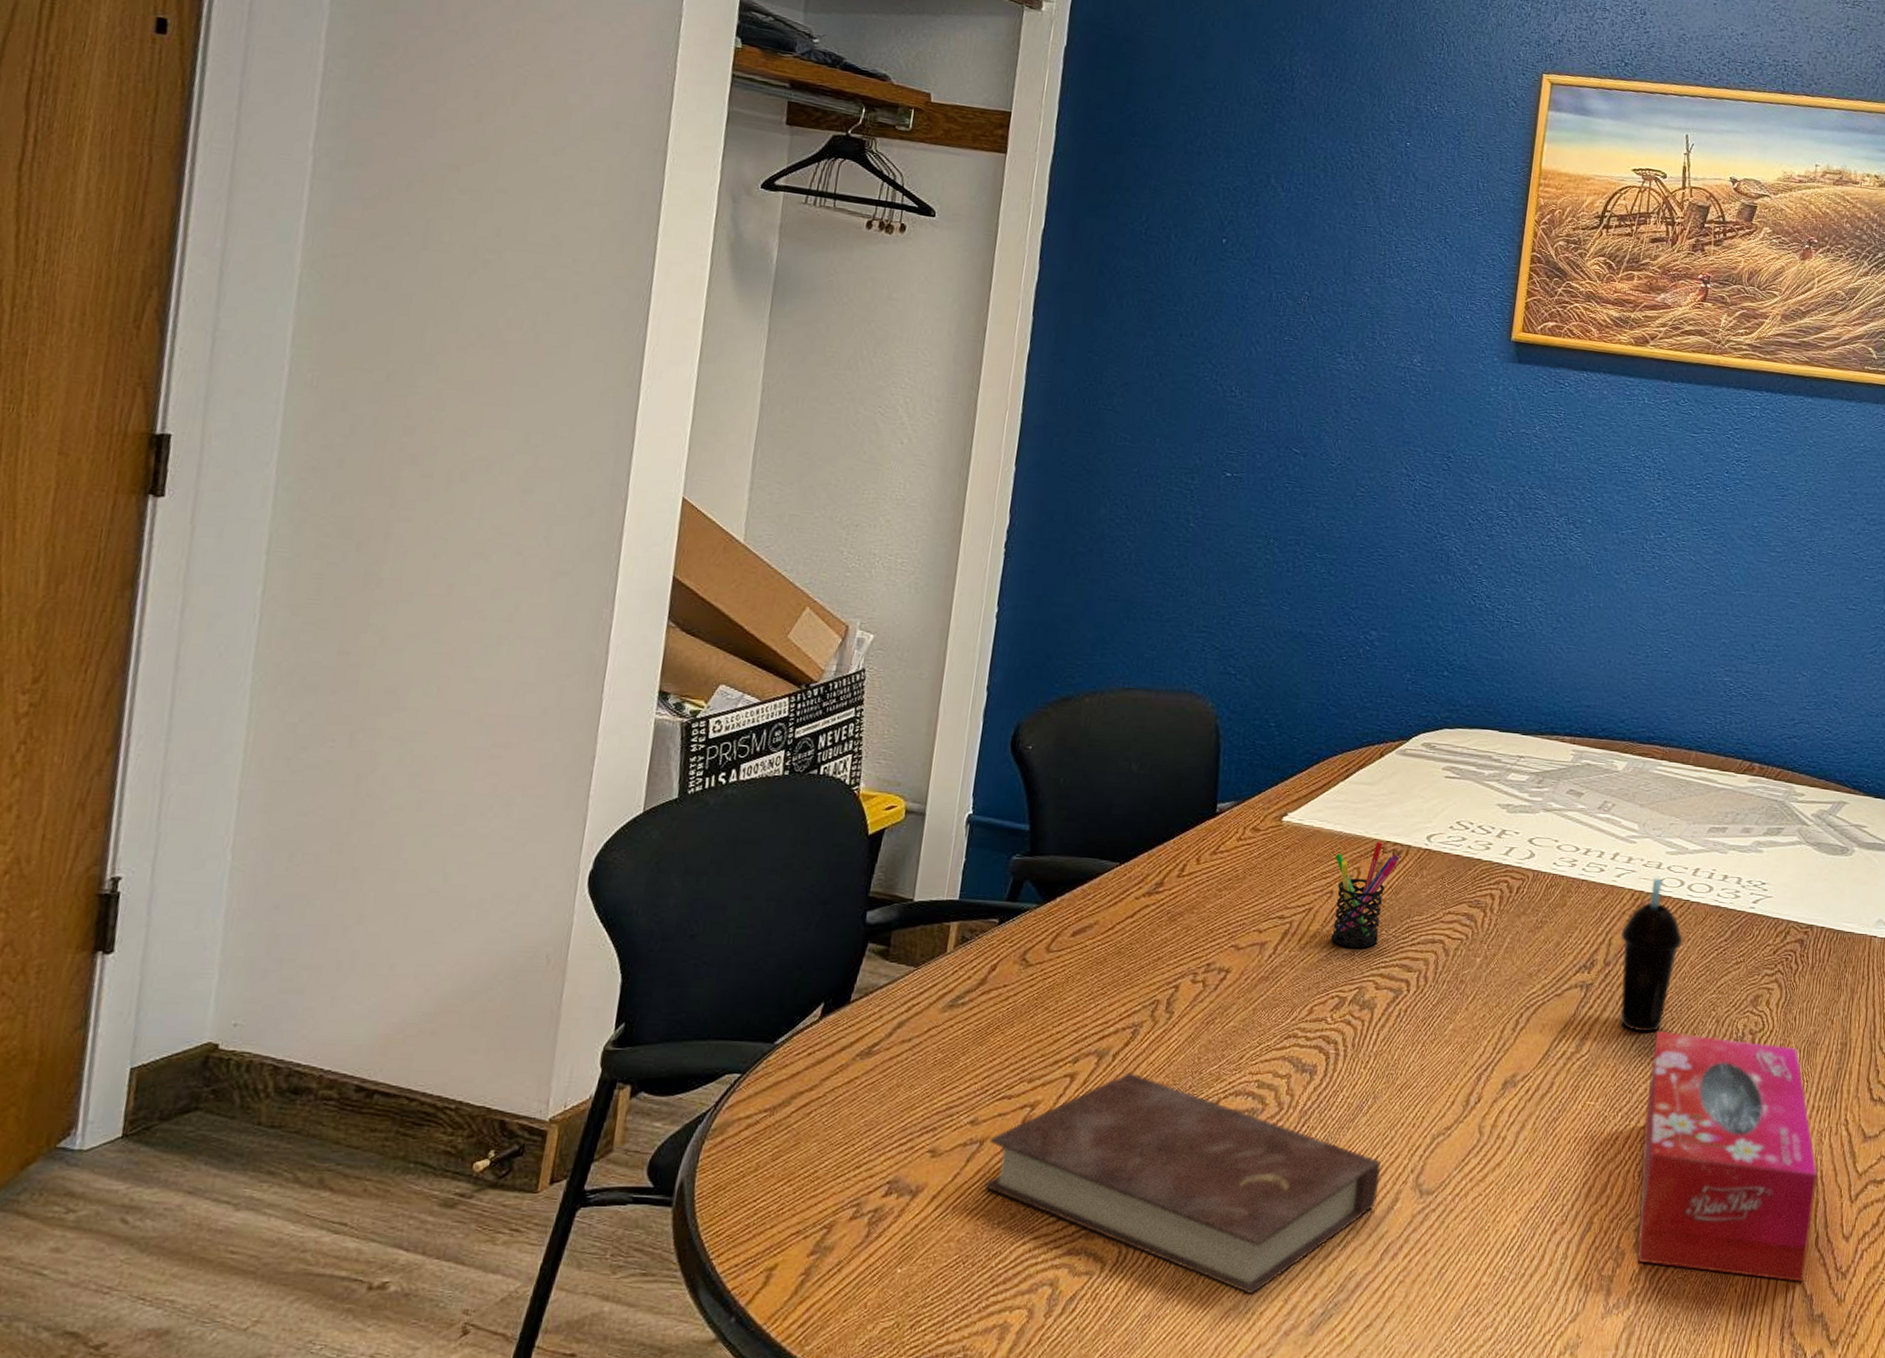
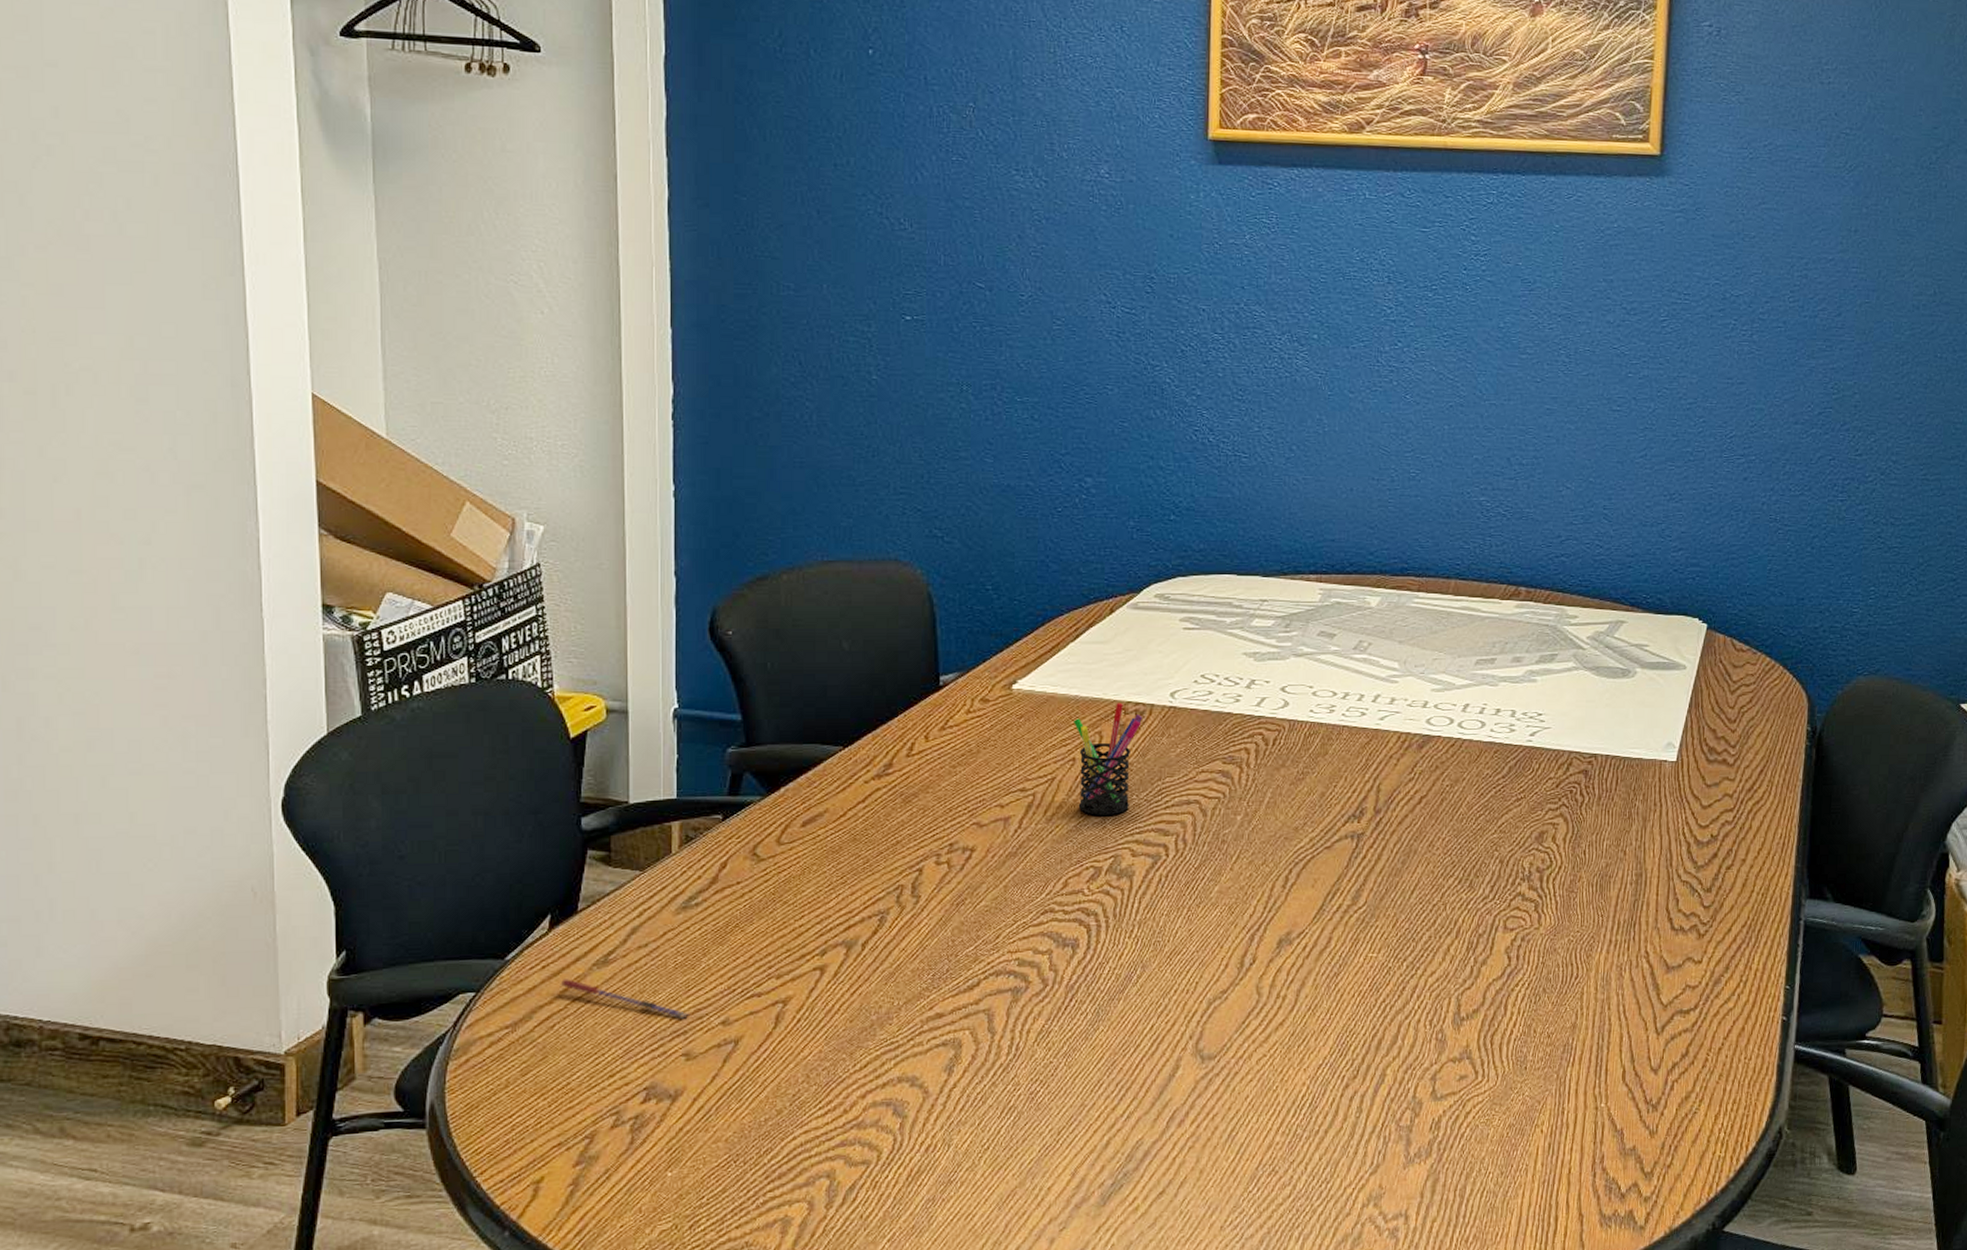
pen: none [824,1067,941,1115] -> present [561,979,689,1019]
book: present [983,1072,1381,1294] -> none [744,961,1158,1170]
cup: present [1620,876,1683,1031] -> none [1389,716,1457,878]
tissue box: present [1637,1030,1818,1282] -> none [1431,875,1620,1118]

